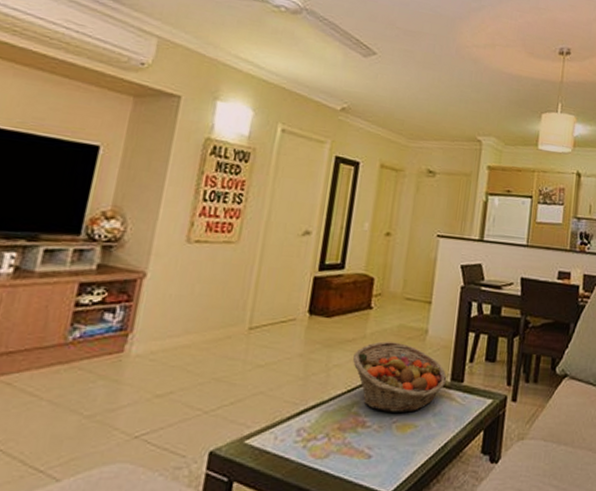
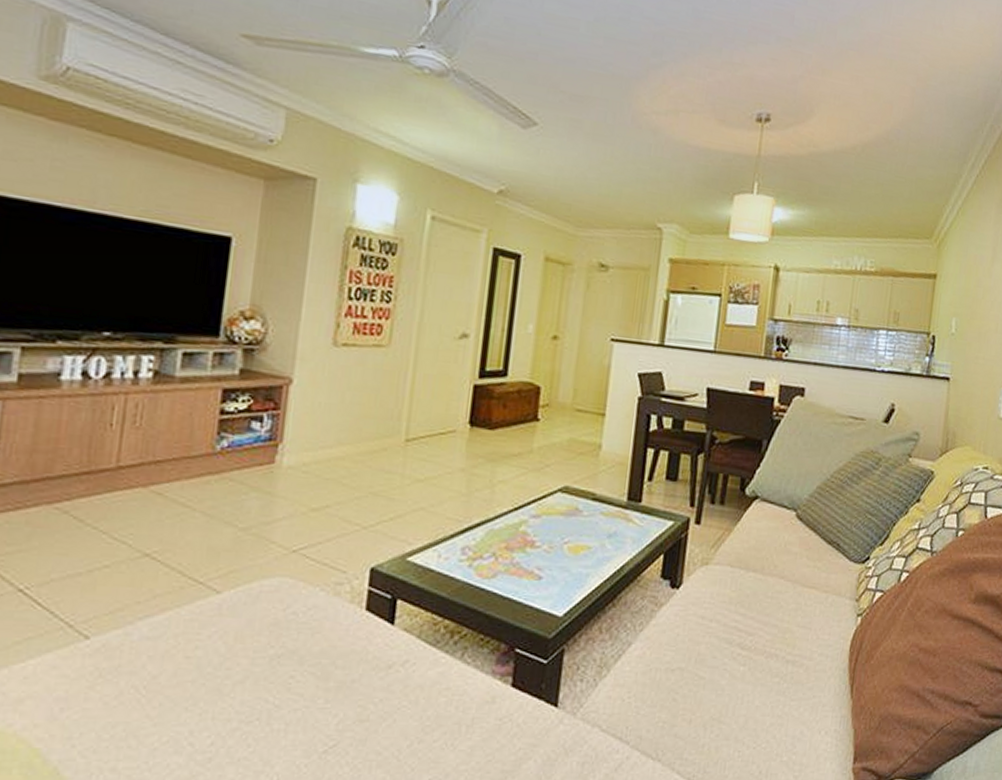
fruit basket: present [352,341,447,413] -> none [518,456,623,533]

